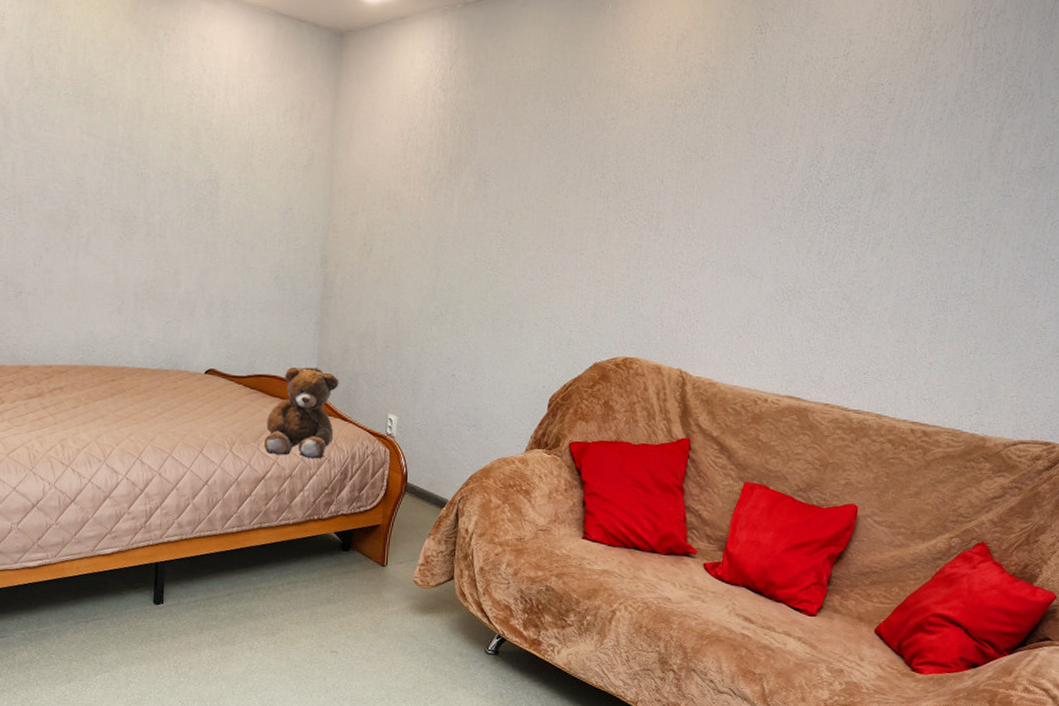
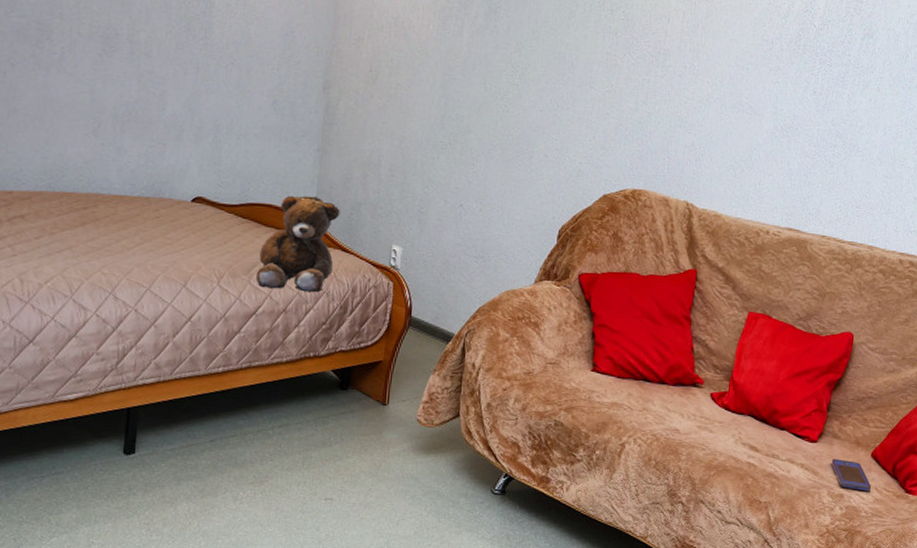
mobile phone: none [830,633,875,669] -> present [831,459,872,492]

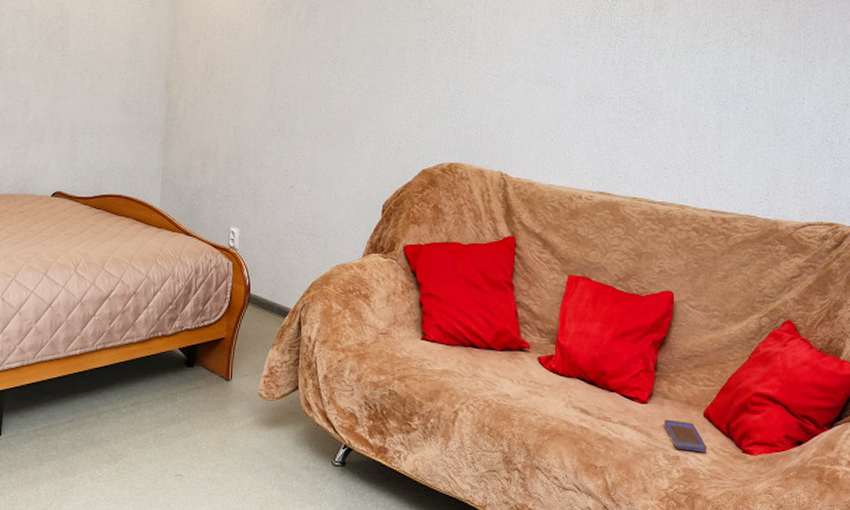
teddy bear: present [255,195,341,293] -> none [108,185,184,275]

